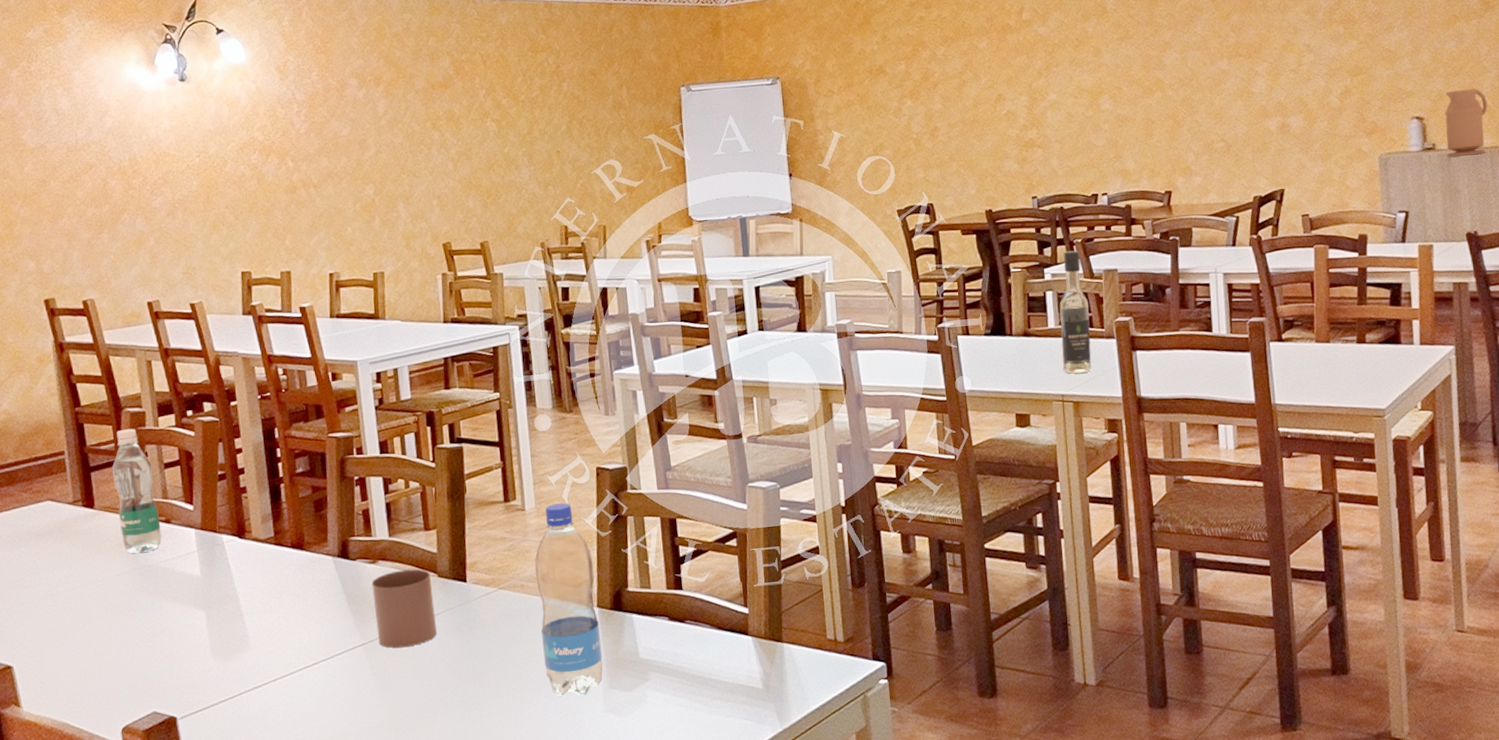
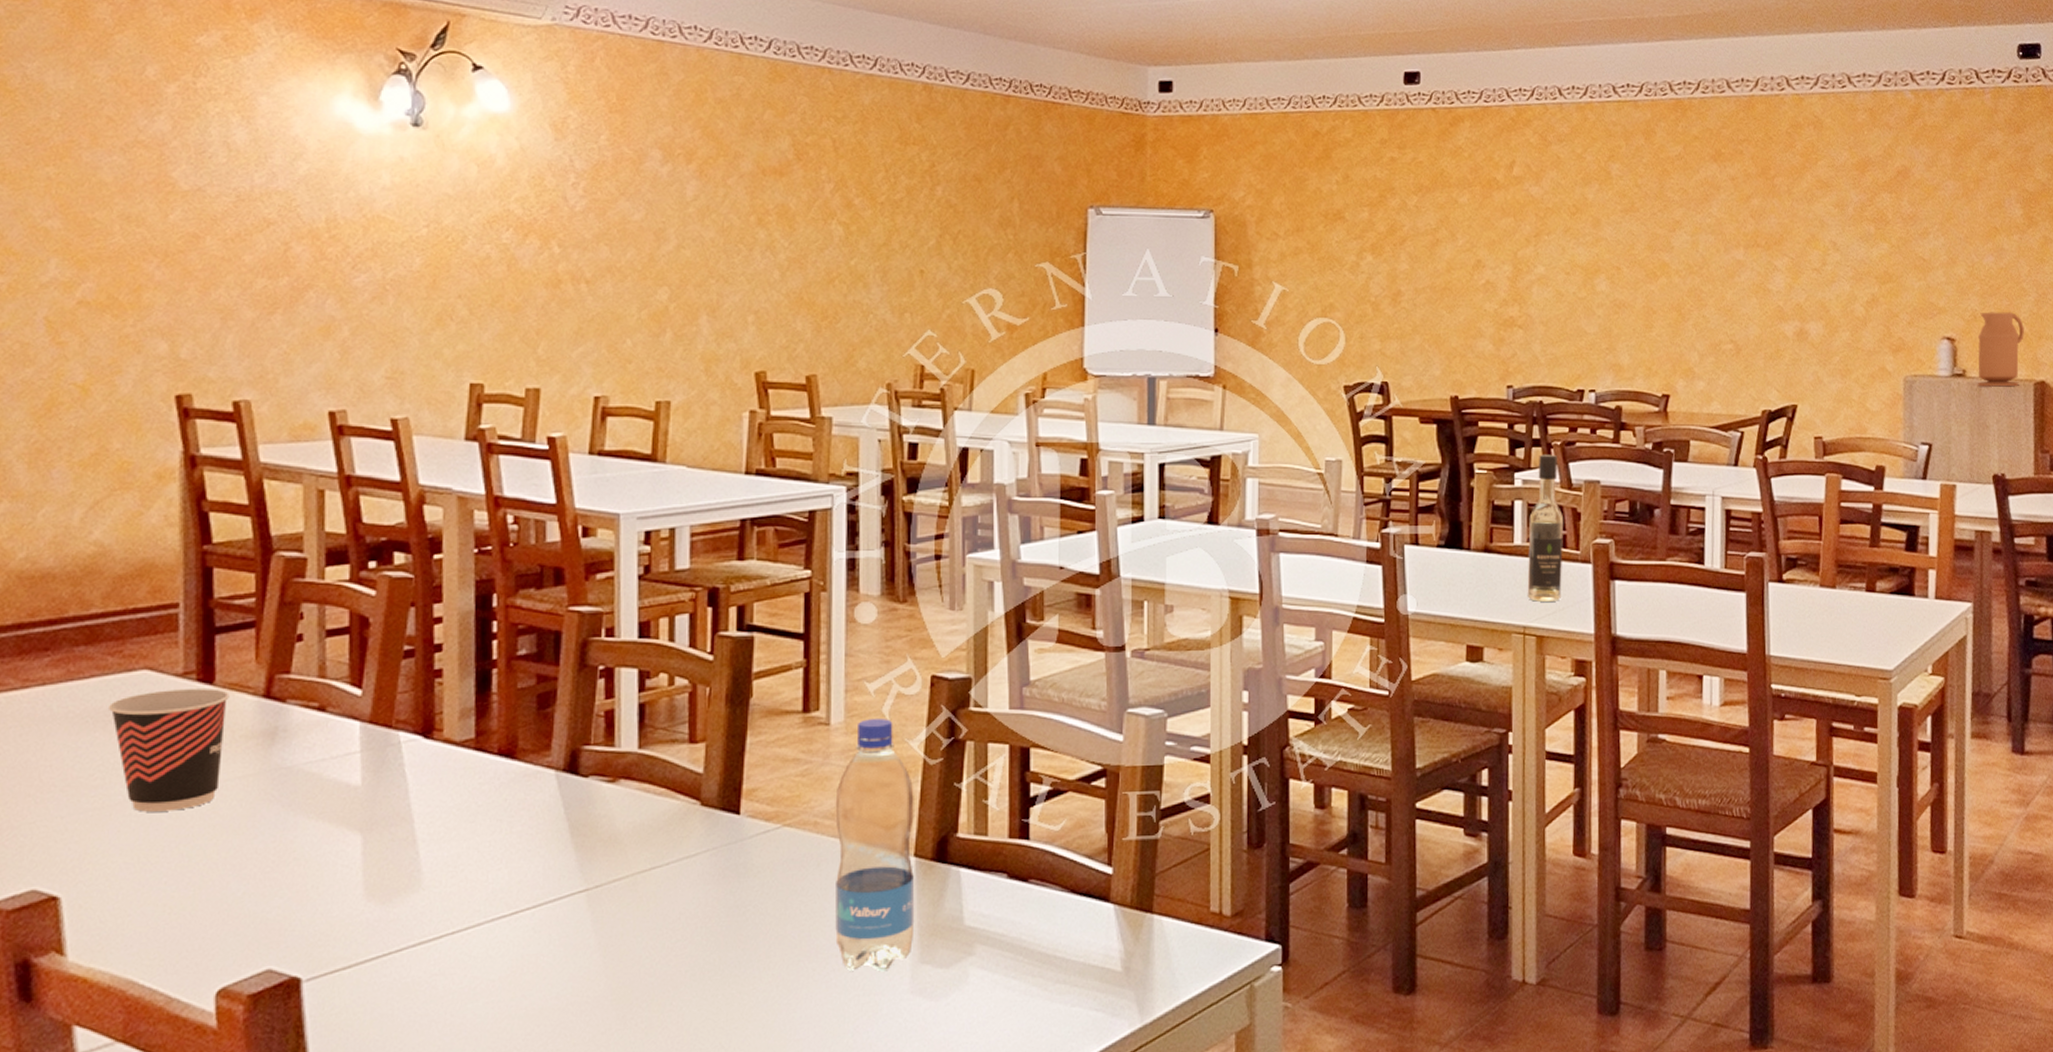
cup: none [28,511,107,603] -> present [109,689,229,812]
bottle: present [112,428,162,554] -> none [247,579,311,750]
cup: present [371,569,437,648] -> none [606,793,692,898]

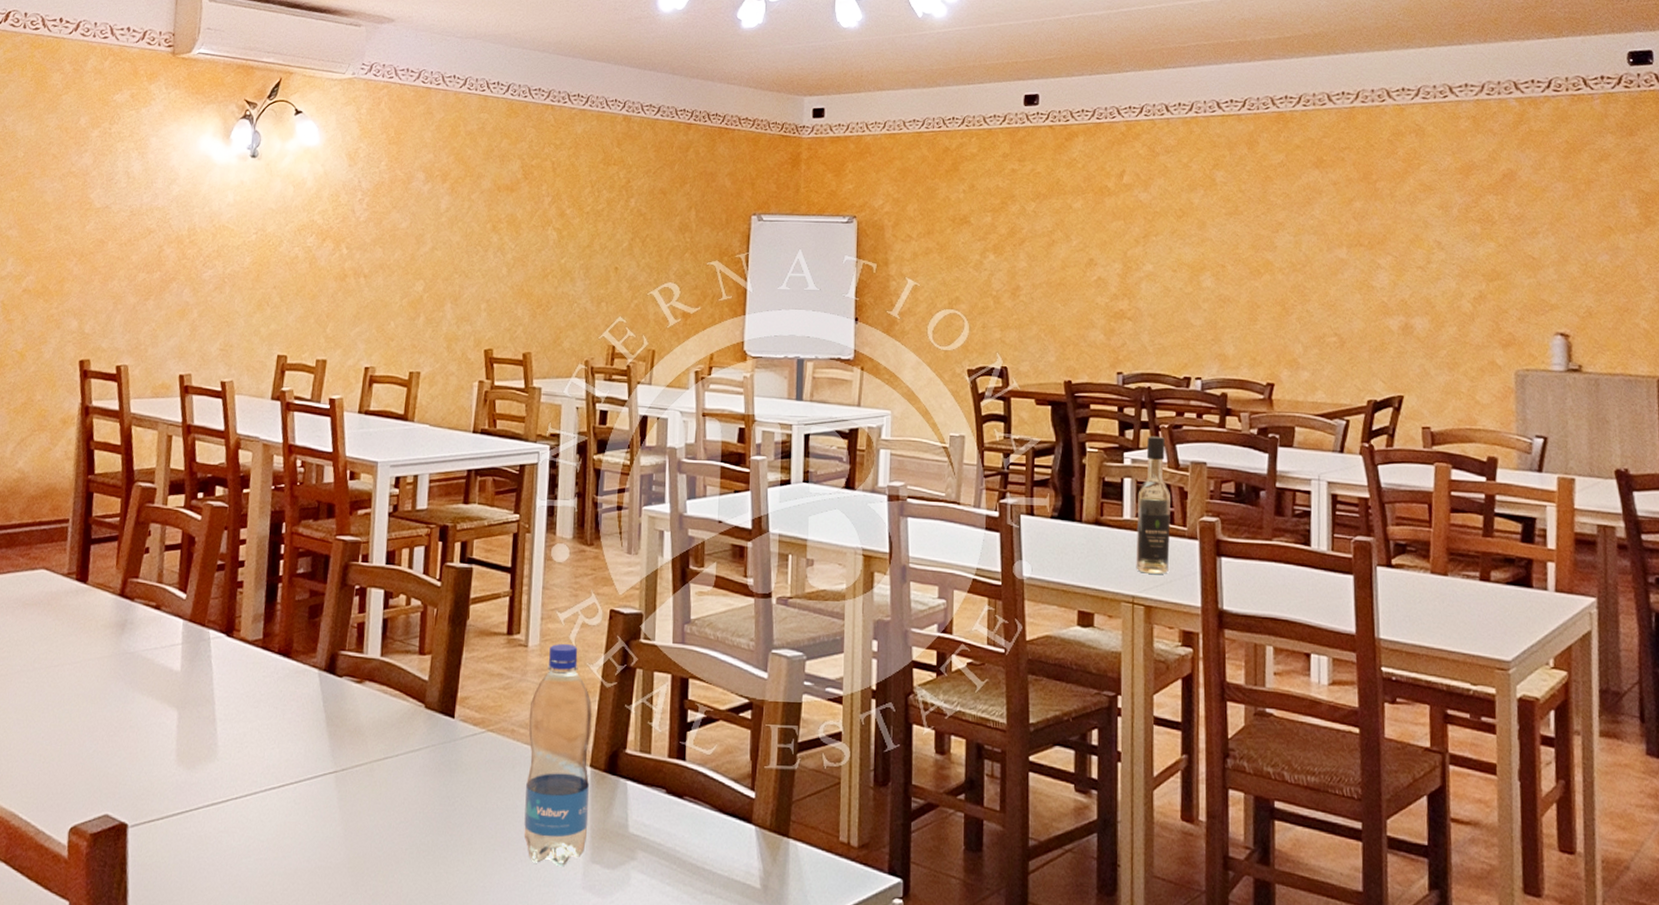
cup: present [109,689,229,812] -> none [17,586,97,681]
water jug: present [1978,312,2025,387] -> none [1594,309,1646,383]

